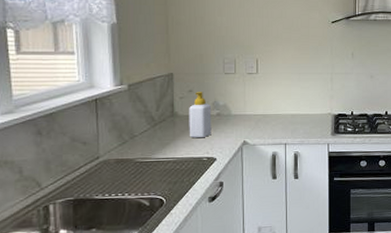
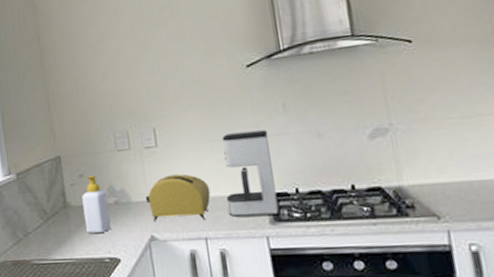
toaster: none [243,96,293,131] -> present [145,174,211,222]
coffee maker: none [304,69,339,130] -> present [222,130,279,217]

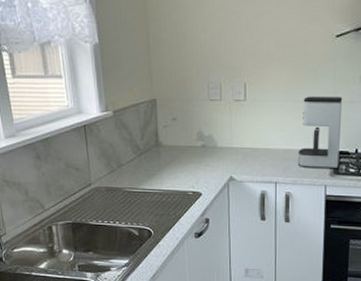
soap bottle: present [82,175,111,234] -> none [173,120,197,171]
toaster: present [145,174,211,222] -> none [229,127,286,168]

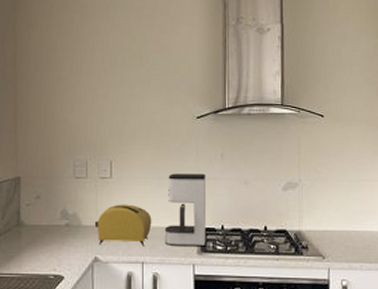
toaster: none [229,127,286,168] -> present [94,204,152,247]

